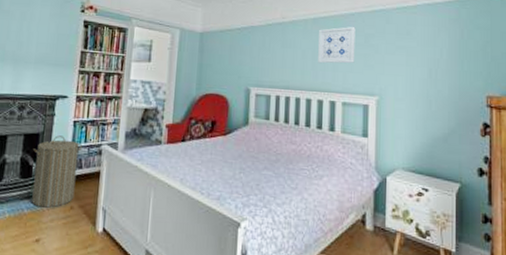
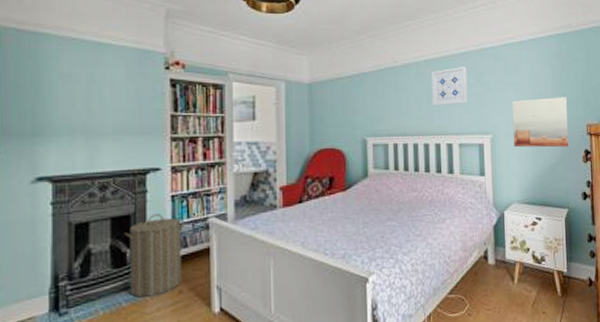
wall art: none [401,64,465,118] -> present [512,97,568,148]

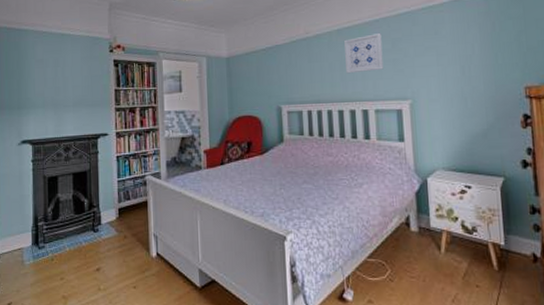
laundry hamper: present [123,214,184,298] -> none [82,171,127,239]
wall art: present [512,97,568,148] -> none [433,58,502,113]

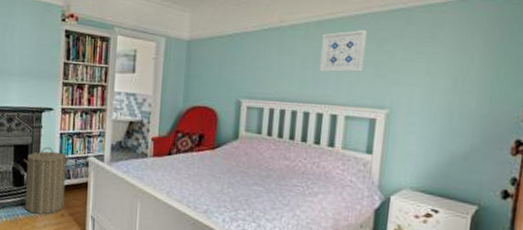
laundry hamper: none [82,171,127,239] -> present [23,147,69,215]

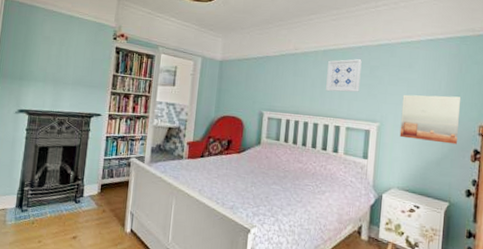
laundry hamper: present [23,147,69,215] -> none [70,148,113,211]
wall art: none [415,72,502,134] -> present [399,94,461,145]

